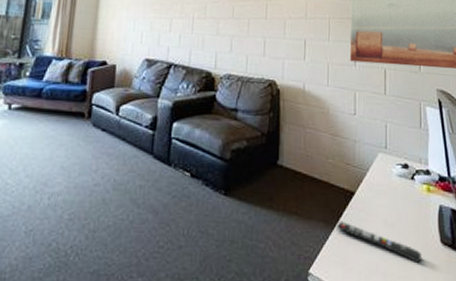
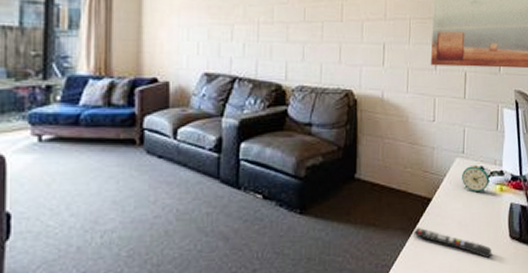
alarm clock: none [386,161,415,193] -> present [462,164,490,194]

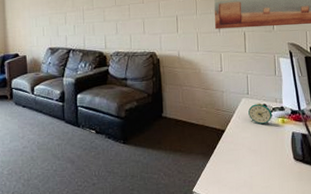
remote control: present [414,227,492,259] -> none [212,152,279,176]

